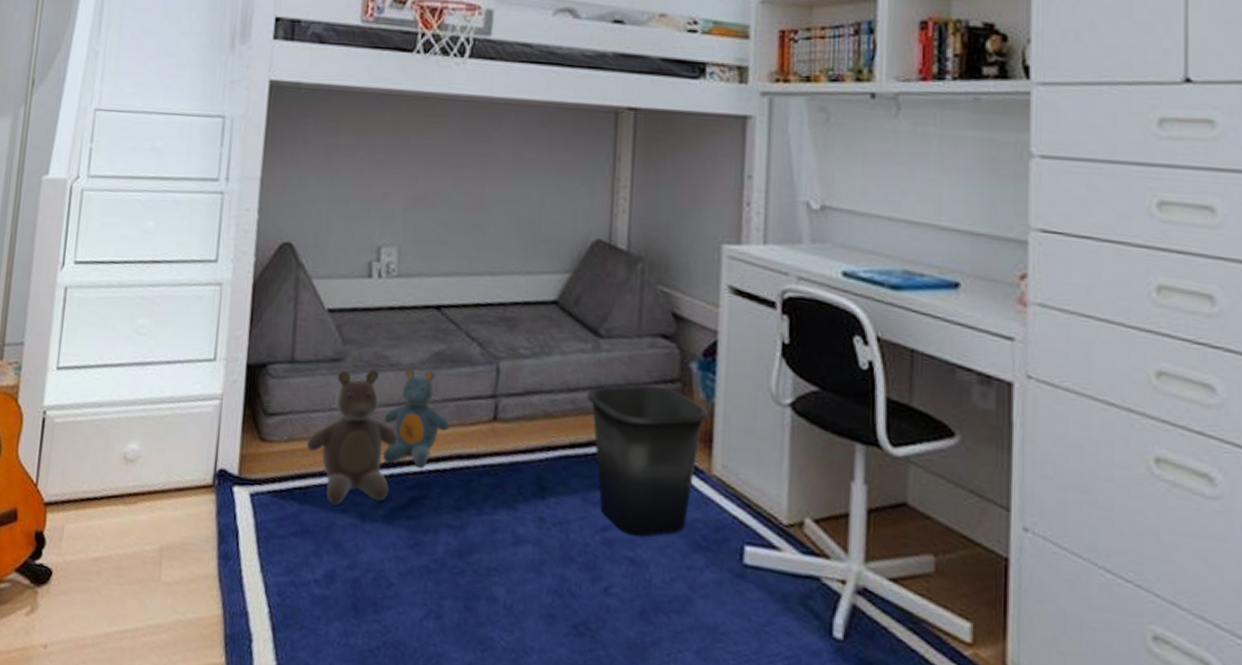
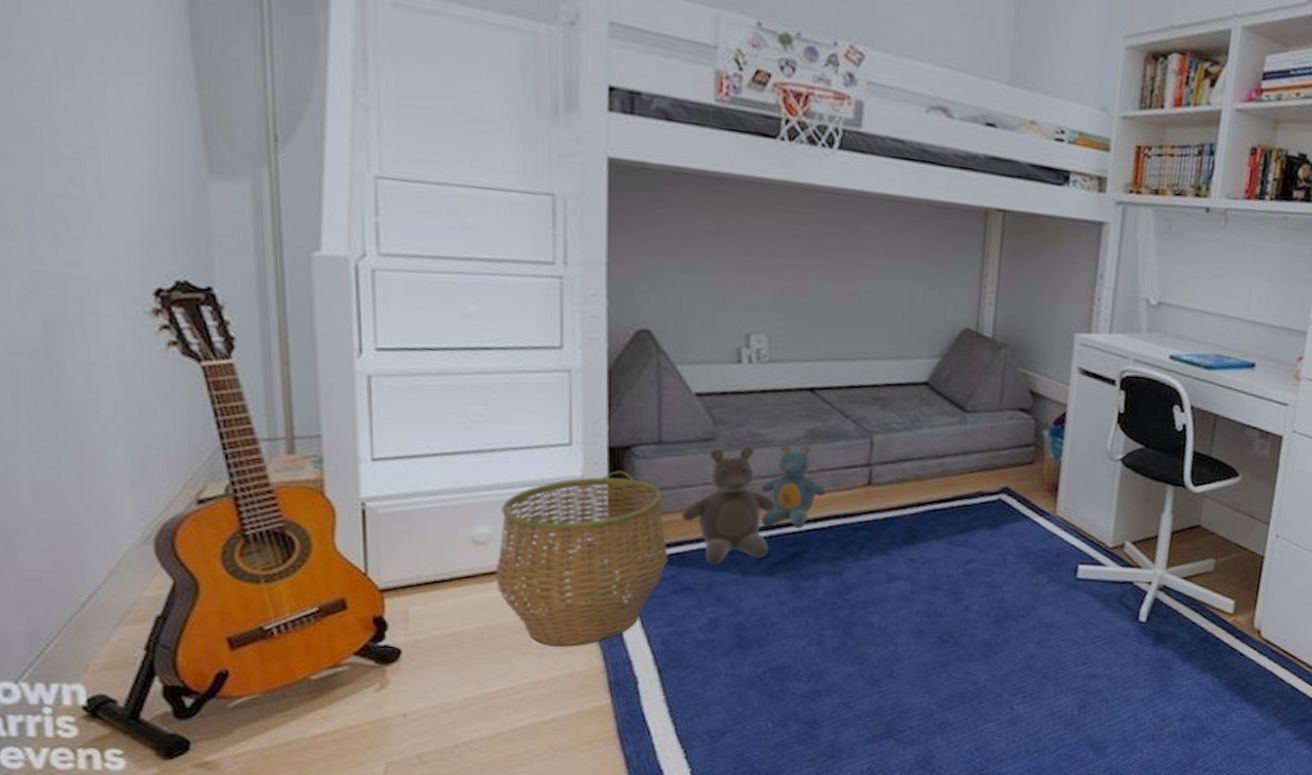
basket: none [138,390,292,588] -> present [495,471,669,647]
waste bin: present [586,385,710,536] -> none [953,450,1057,566]

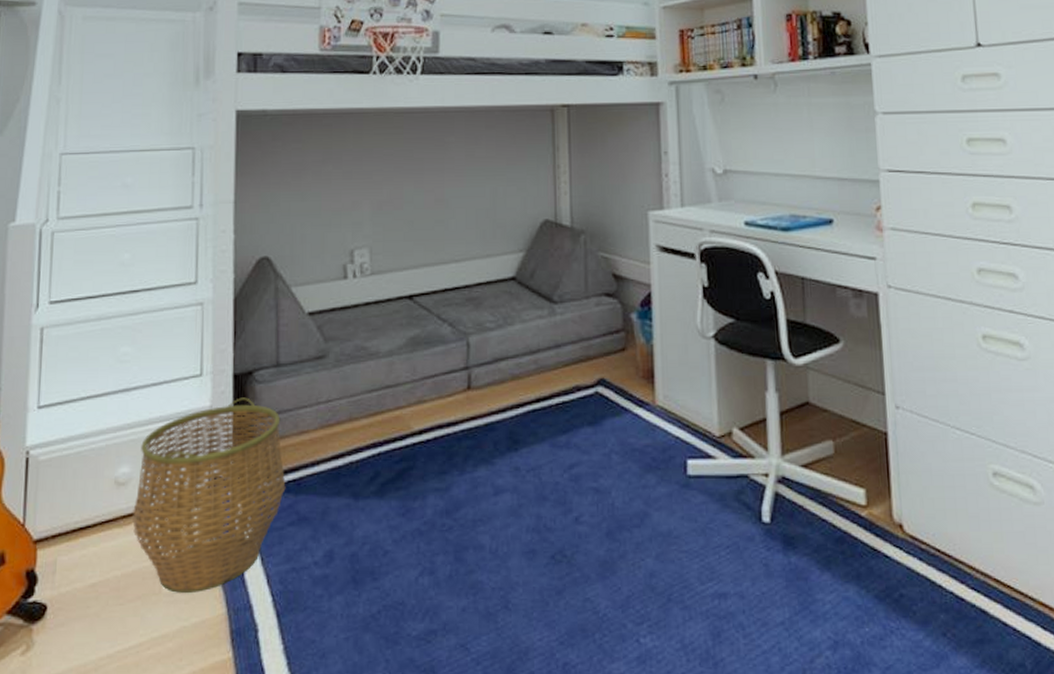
teddy bear: present [682,446,776,565] -> none [297,360,383,490]
stuffed animal: present [761,443,827,528] -> none [368,354,429,442]

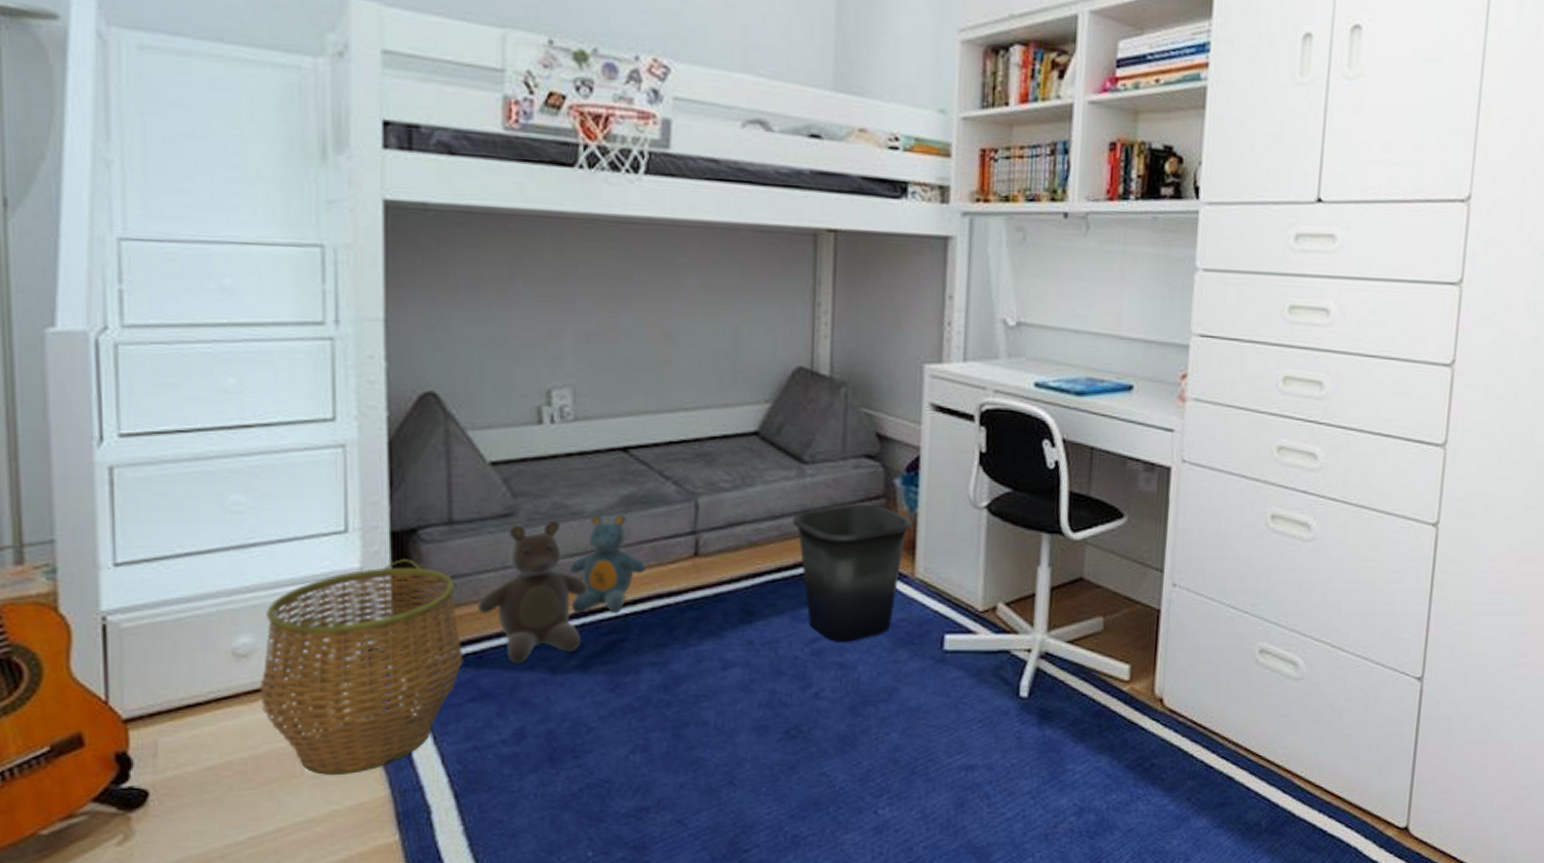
teddy bear: none [297,360,383,490] -> present [478,520,588,664]
stuffed animal: none [368,354,429,442] -> present [569,514,646,612]
waste bin: none [547,337,650,468] -> present [792,504,913,642]

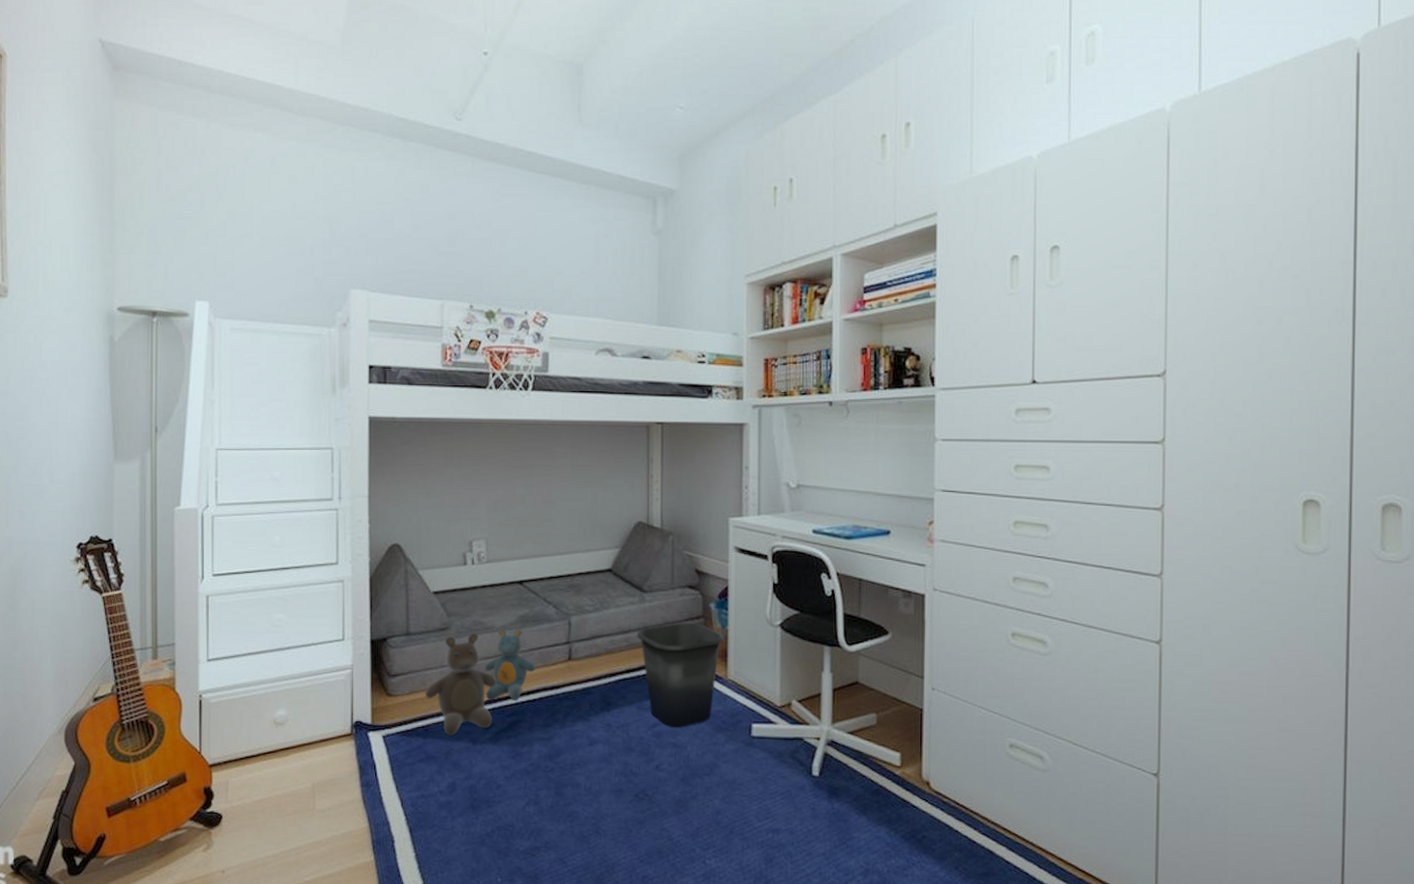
basket: present [260,559,464,775] -> none [289,659,416,810]

